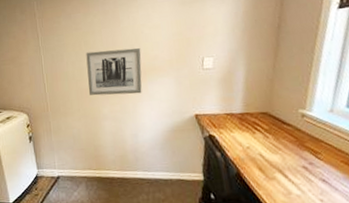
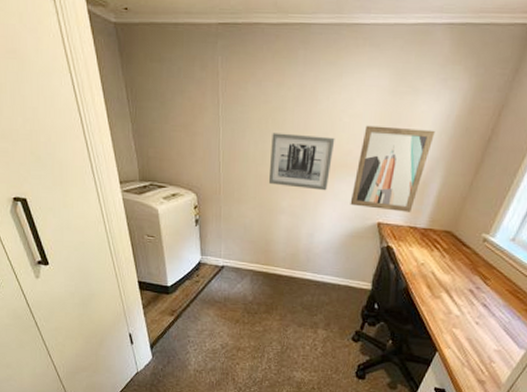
wall art: none [165,27,228,103] -> present [350,125,435,212]

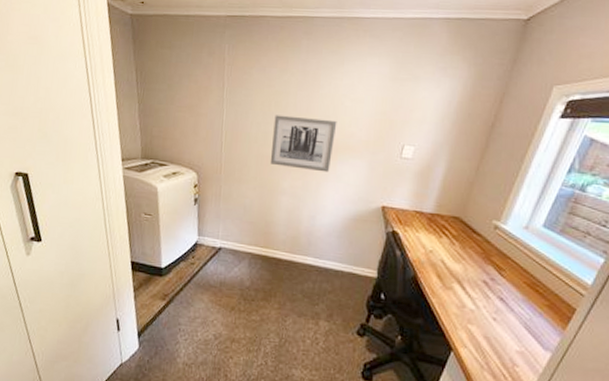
wall art: present [350,125,435,212] -> none [353,109,437,196]

